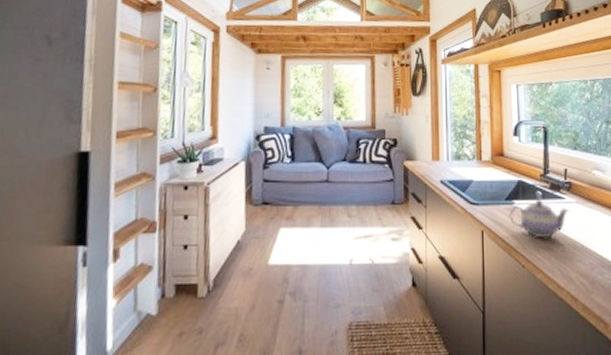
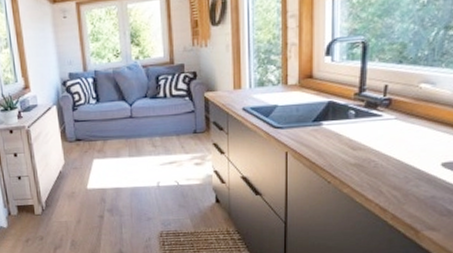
teapot: present [509,199,570,239] -> none [316,118,387,157]

